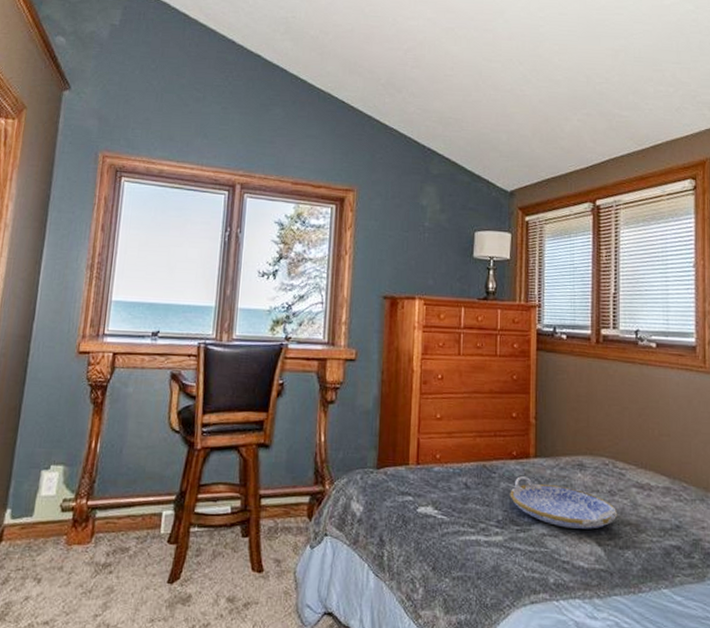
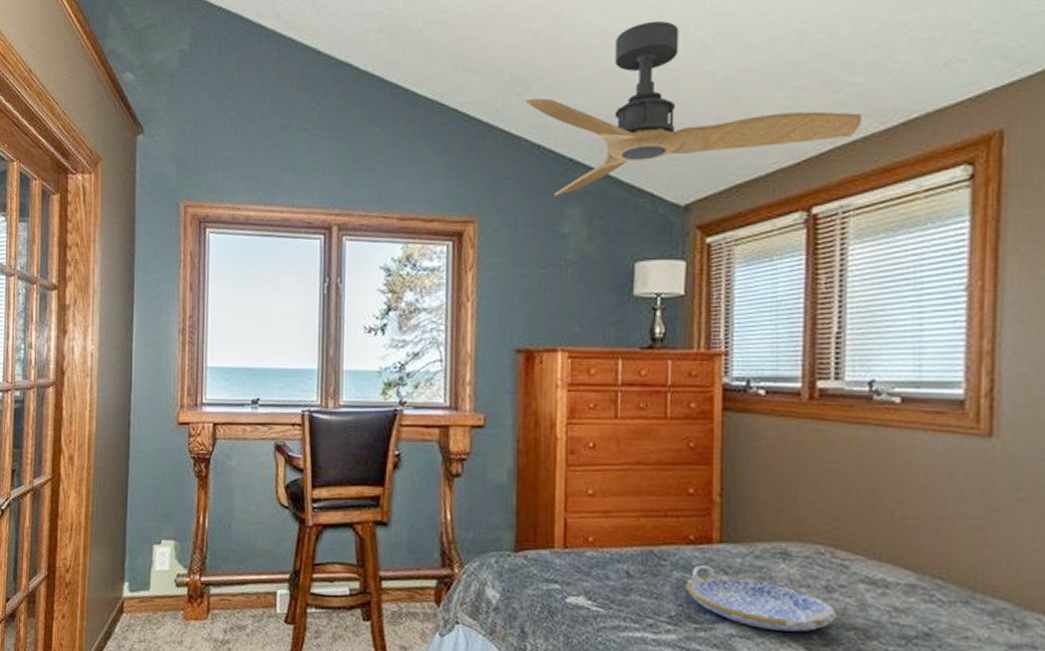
ceiling fan: none [396,54,627,176] -> present [525,20,861,196]

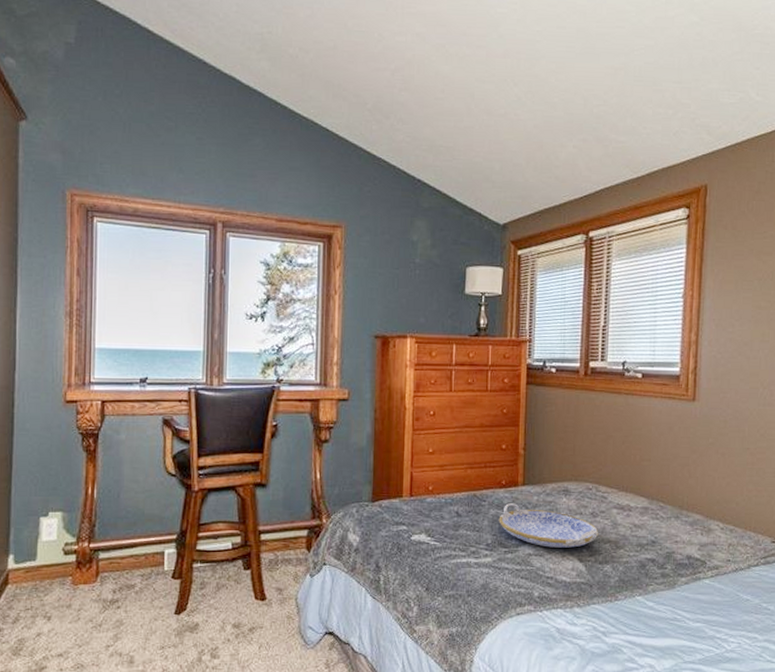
ceiling fan: present [525,20,861,196] -> none [384,74,622,210]

